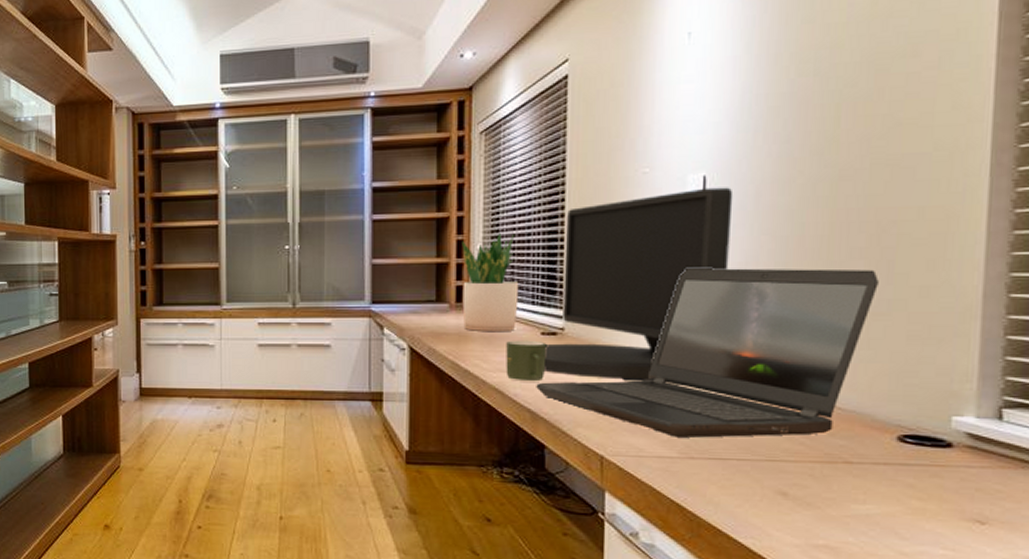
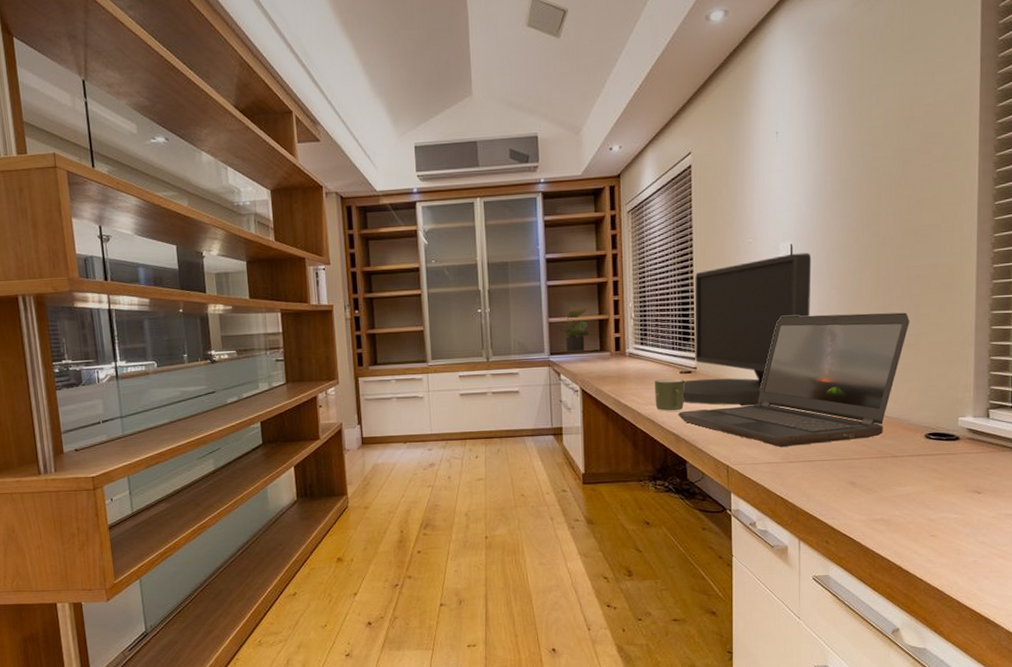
potted plant: none [377,249,423,302] -> present [553,308,590,353]
planter: present [462,232,519,333] -> none [618,293,662,374]

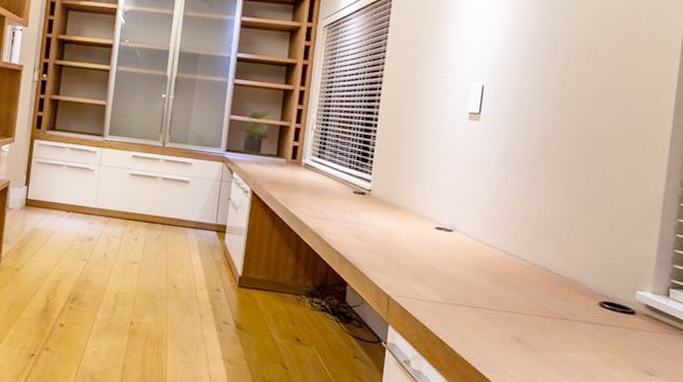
mug: present [655,378,685,412] -> none [323,195,357,231]
laptop computer: present [678,312,909,447] -> none [345,155,596,295]
monitor: present [682,252,812,406] -> none [352,94,502,239]

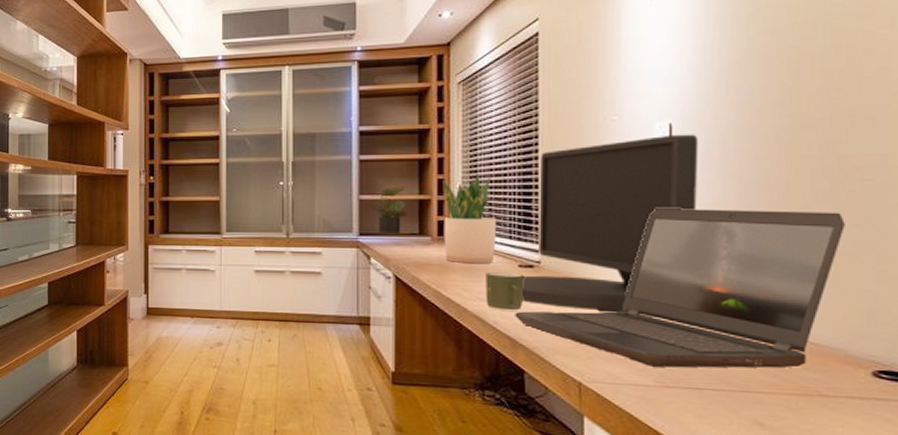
planter: none [295,107,342,188] -> present [442,172,497,264]
mug: none [323,195,357,231] -> present [486,271,524,311]
laptop computer: none [345,155,596,295] -> present [515,209,845,368]
monitor: none [352,94,502,239] -> present [521,134,699,312]

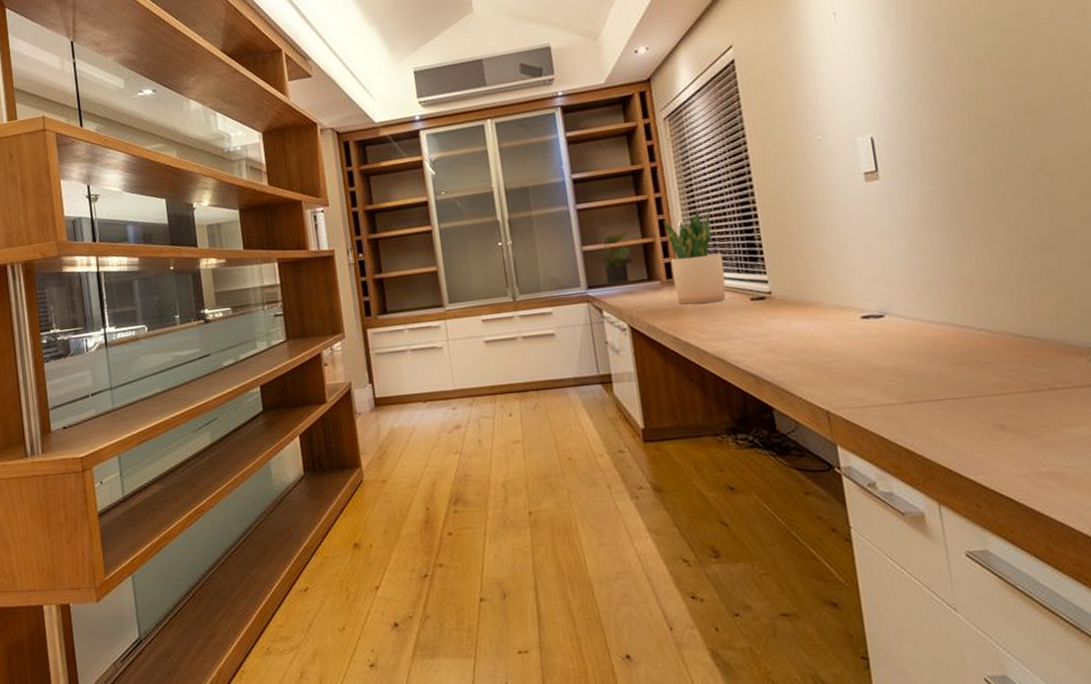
mug: present [486,271,524,311] -> none [720,307,761,349]
laptop computer: present [515,209,845,368] -> none [754,206,1045,384]
monitor: present [521,134,699,312] -> none [755,145,909,337]

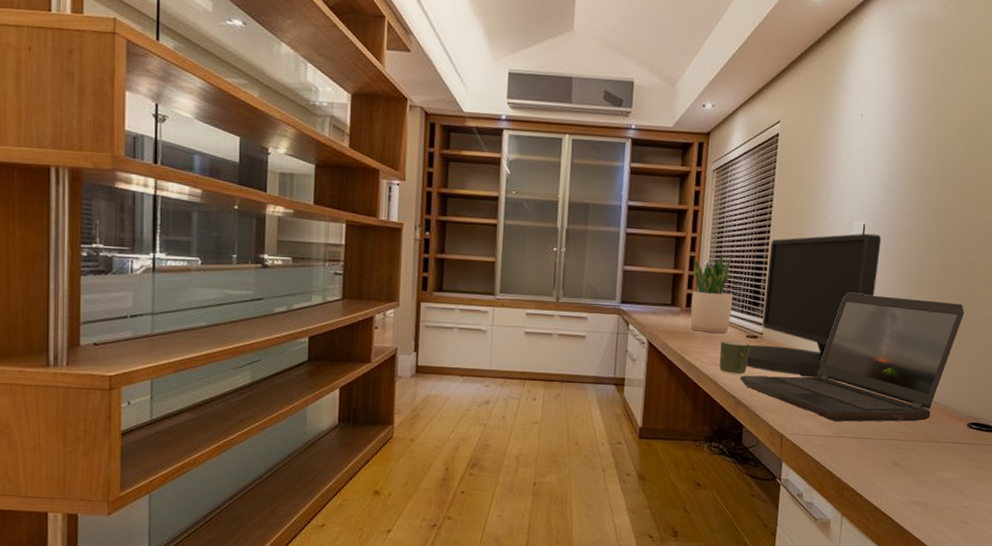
potted plant: present [588,232,633,285] -> none [627,260,663,304]
mug: none [720,307,761,349] -> present [719,340,750,375]
laptop computer: none [754,206,1045,384] -> present [740,293,964,422]
monitor: none [755,145,909,337] -> present [746,233,882,377]

